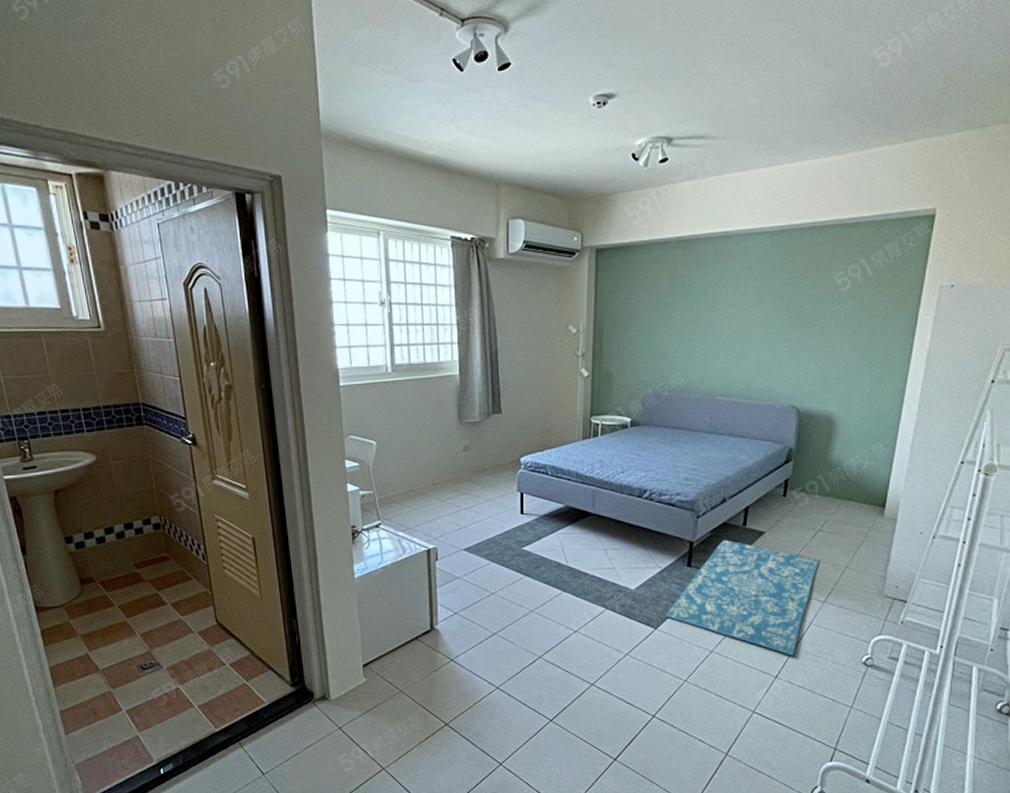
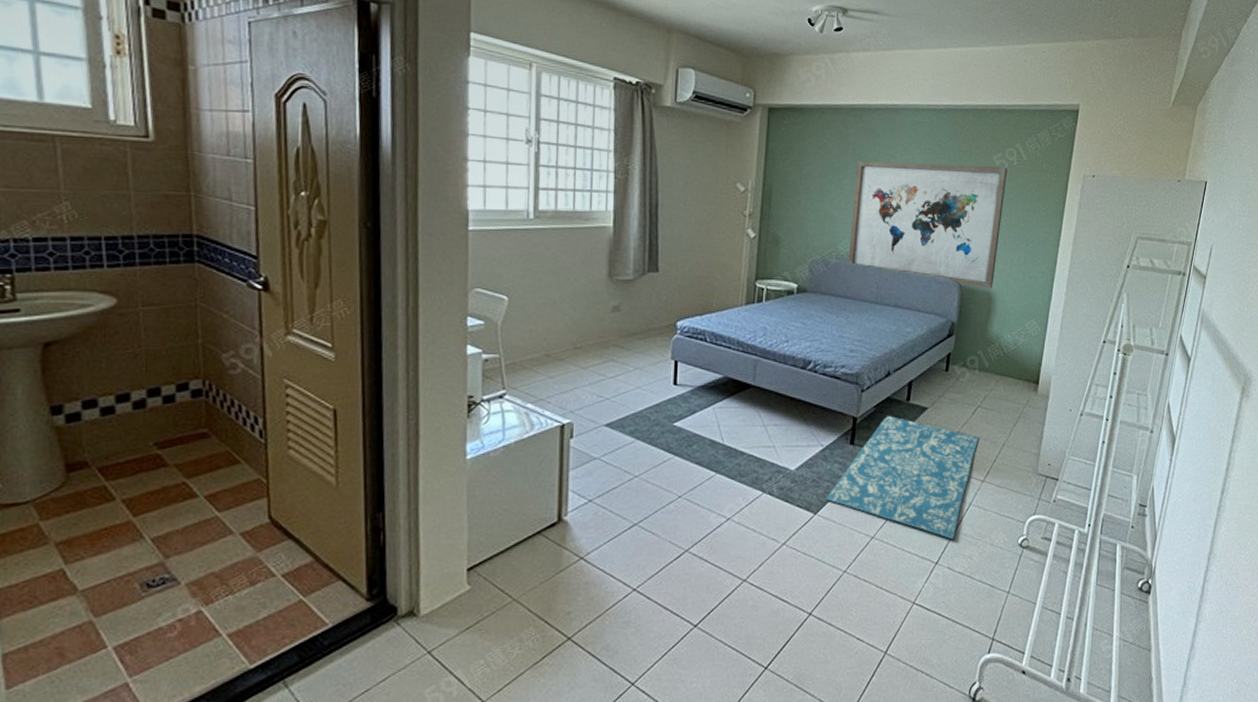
wall art: none [680,286,851,413] -> present [848,161,1008,289]

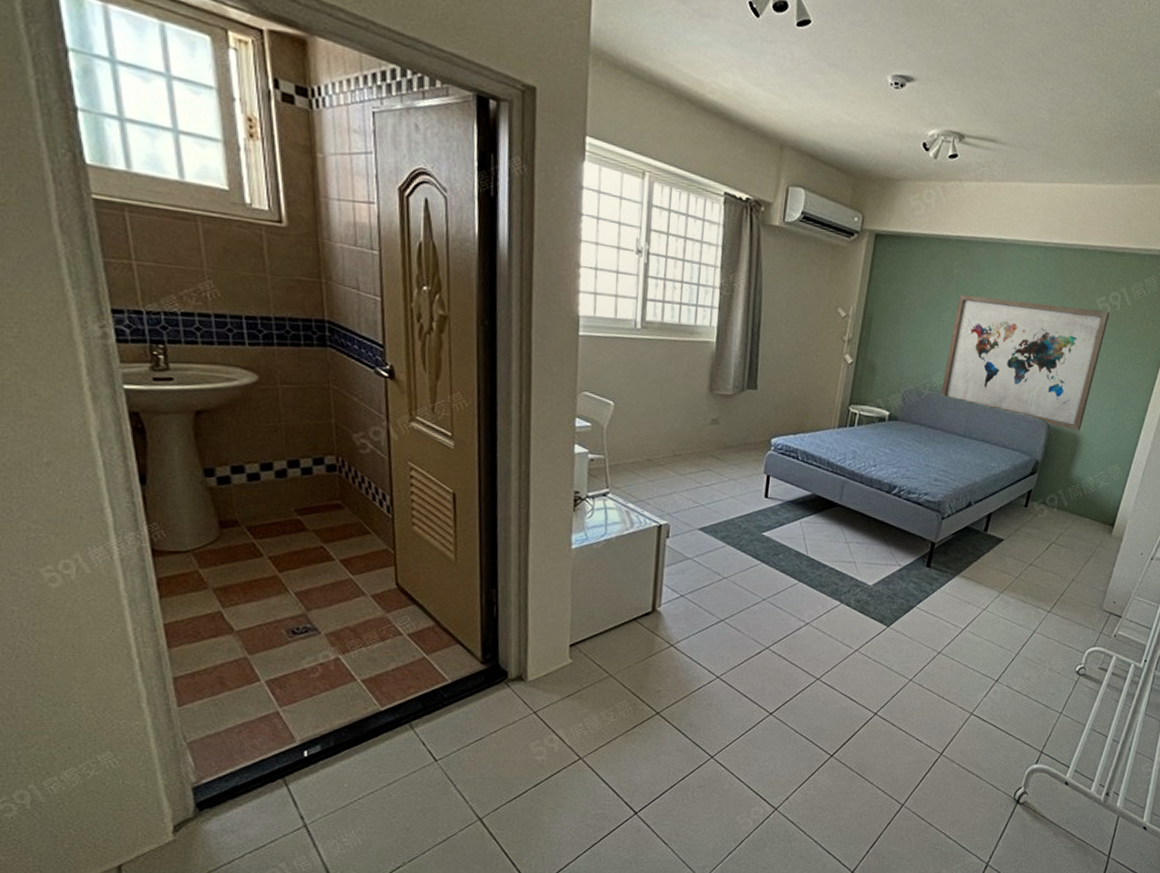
rug: present [825,416,979,540] -> none [898,544,1050,662]

